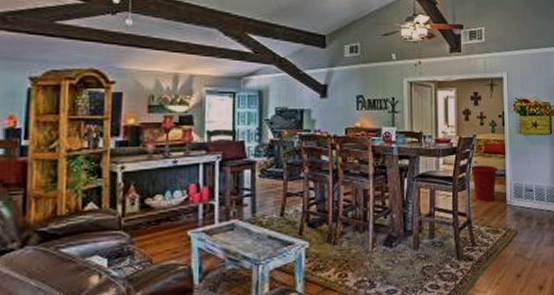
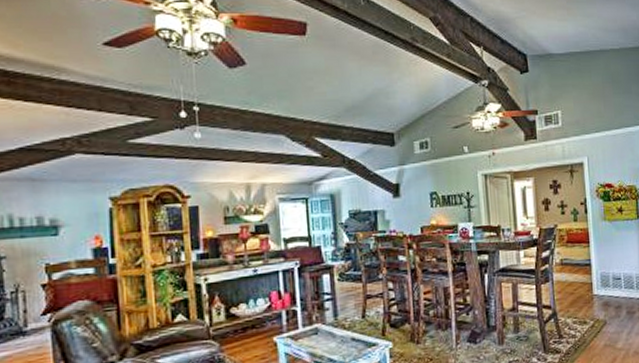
waste bin: present [469,165,498,202] -> none [552,255,583,293]

